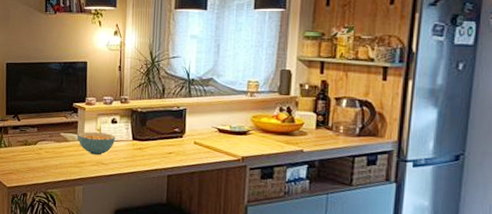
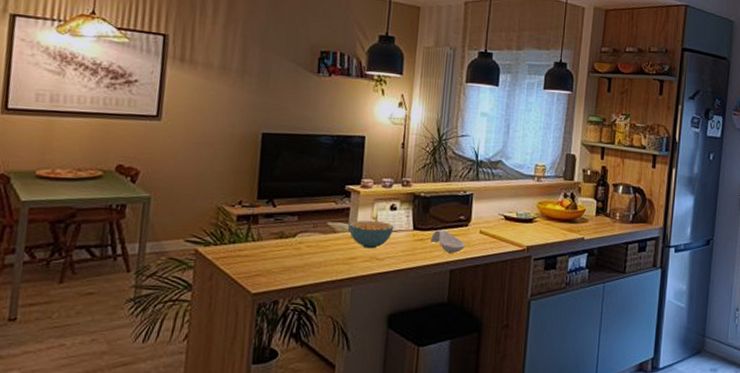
spoon rest: none [148,140,182,161] -> present [429,229,466,253]

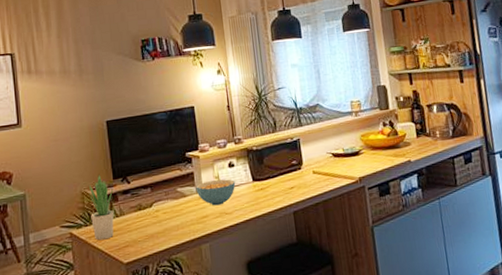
potted plant: none [222,190,254,264] -> present [88,174,114,241]
spoon rest: present [429,229,466,253] -> none [269,176,303,197]

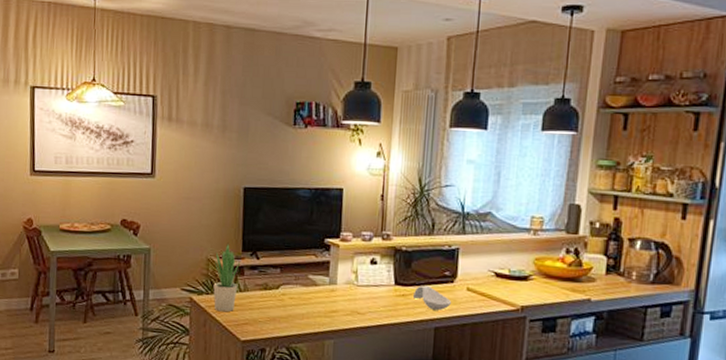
cereal bowl: present [195,179,236,206] -> none [329,274,375,303]
spoon rest: none [269,176,303,197] -> present [412,285,452,310]

